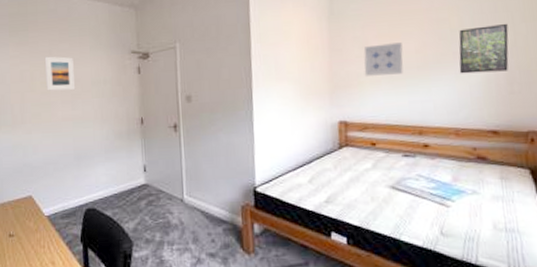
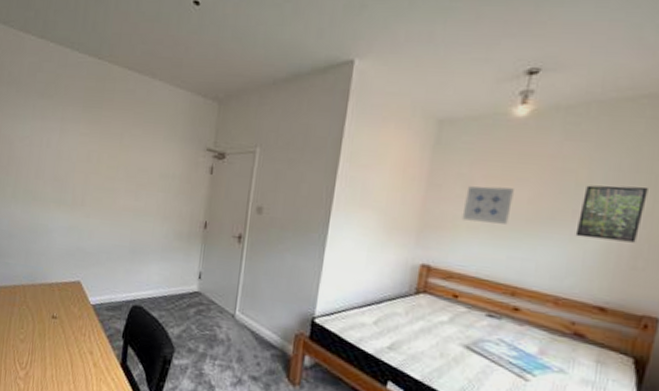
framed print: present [44,56,76,91] -> none [112,139,145,179]

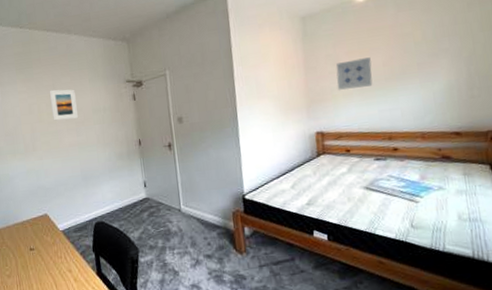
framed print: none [112,139,145,179] -> present [49,89,79,121]
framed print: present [575,185,648,243] -> none [422,33,469,83]

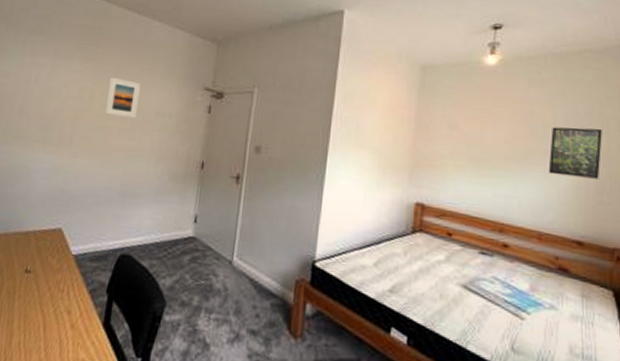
wall art: present [336,57,373,90] -> none [449,127,492,163]
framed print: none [422,33,469,83] -> present [548,126,602,179]

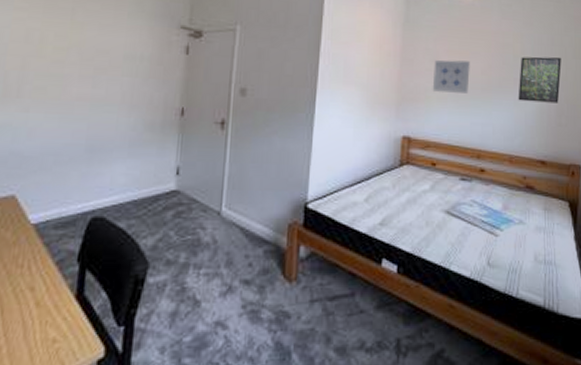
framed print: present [105,77,141,118] -> none [60,15,104,62]
wall art: none [449,127,492,163] -> present [432,60,470,94]

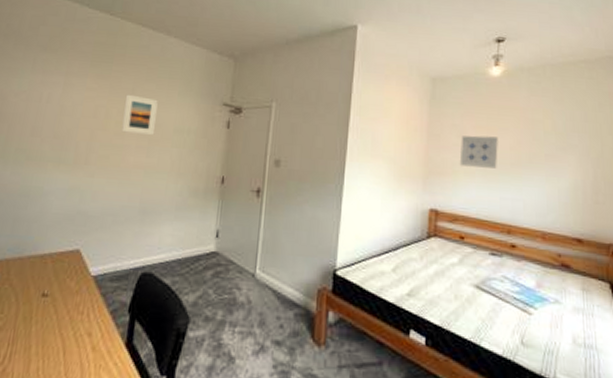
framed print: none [60,15,104,62] -> present [121,94,158,135]
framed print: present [518,56,562,103] -> none [549,133,597,181]

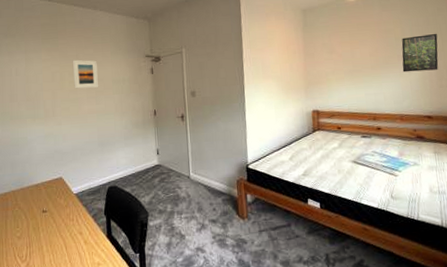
wall art: present [459,135,498,169] -> none [330,48,361,75]
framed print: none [549,133,597,181] -> present [401,33,439,72]

